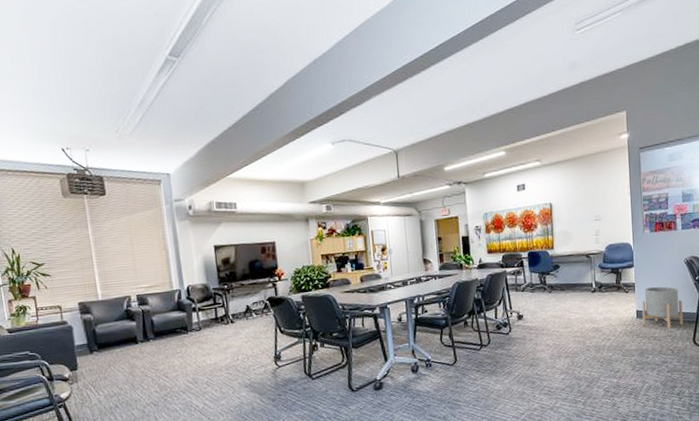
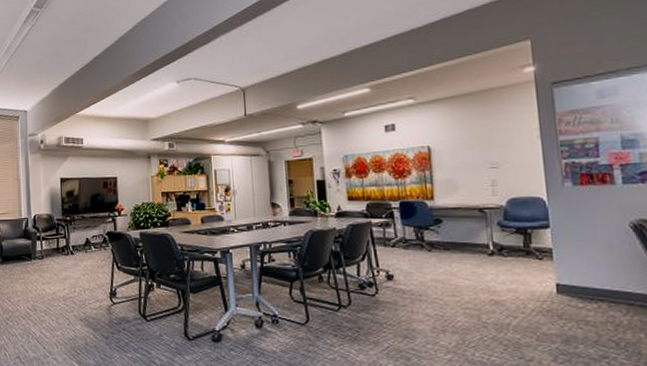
planter: present [641,286,683,329] -> none [563,255,633,313]

